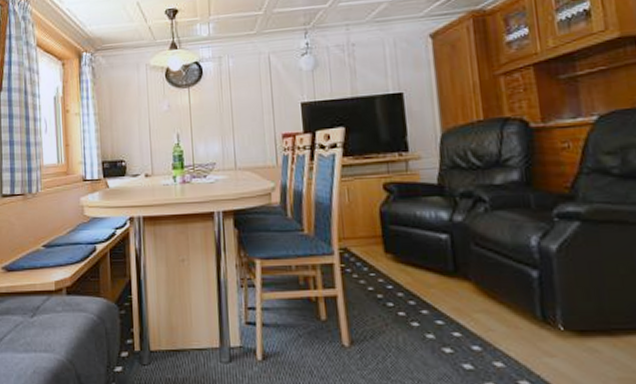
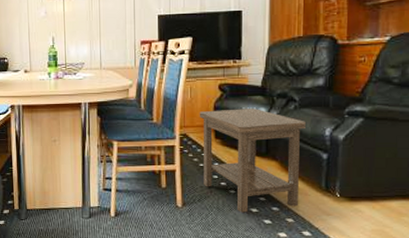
side table: none [361,213,507,354] -> present [199,109,306,213]

